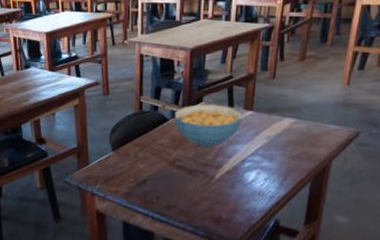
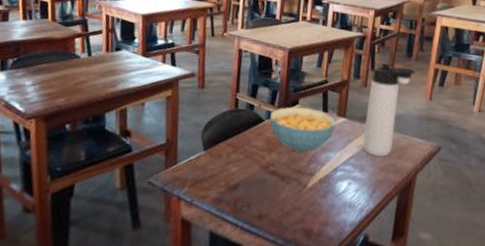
thermos bottle: none [271,53,331,146] -> present [362,63,416,157]

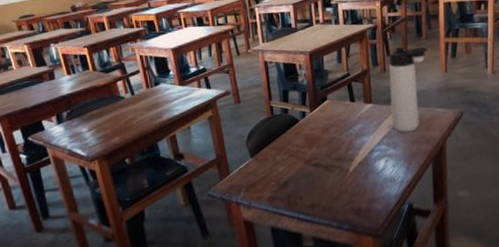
cereal bowl: present [270,106,336,152] -> none [303,101,365,142]

